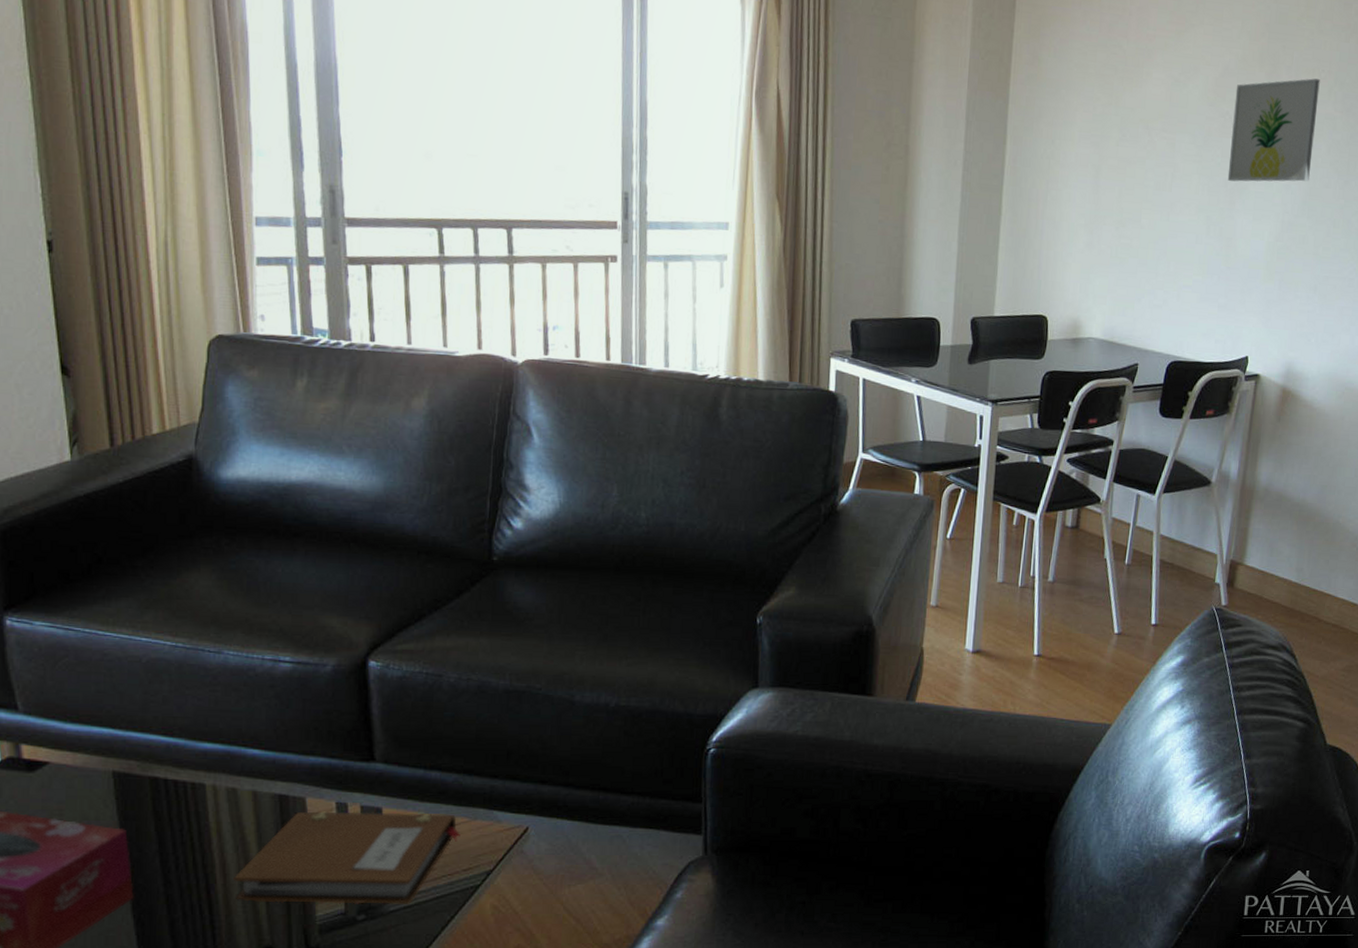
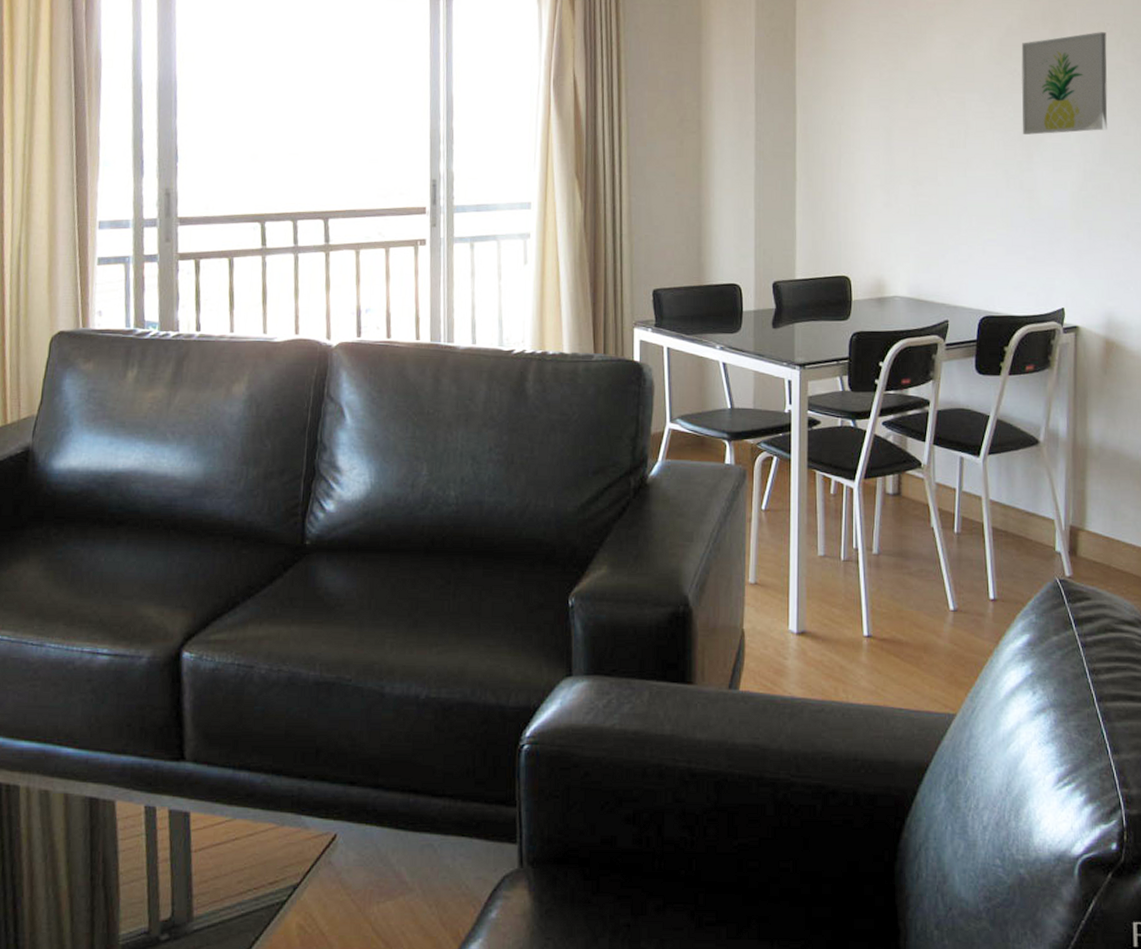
notebook: present [234,811,460,904] -> none [40,816,267,922]

